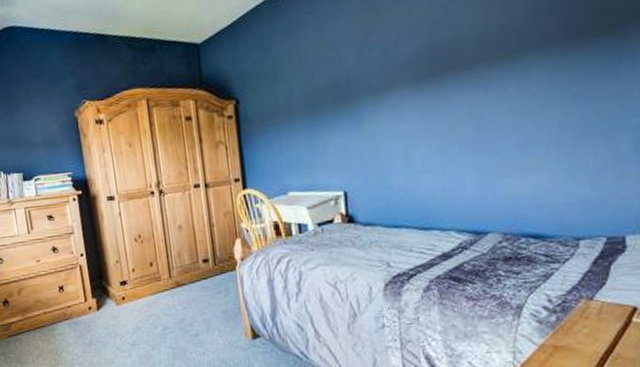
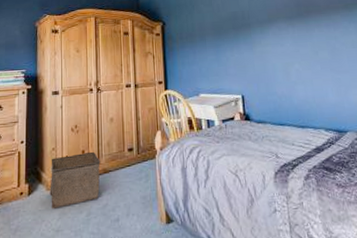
storage bin: none [116,263,174,323] -> present [49,151,100,209]

